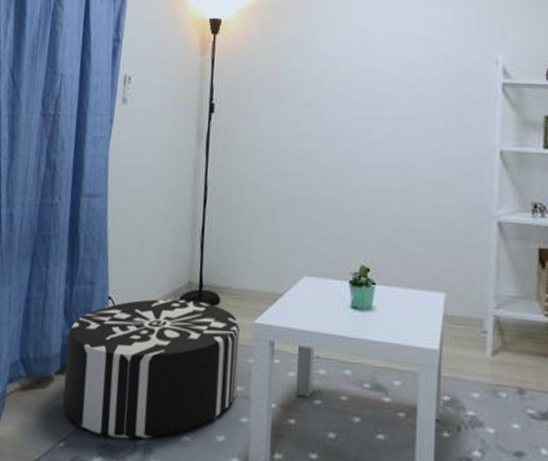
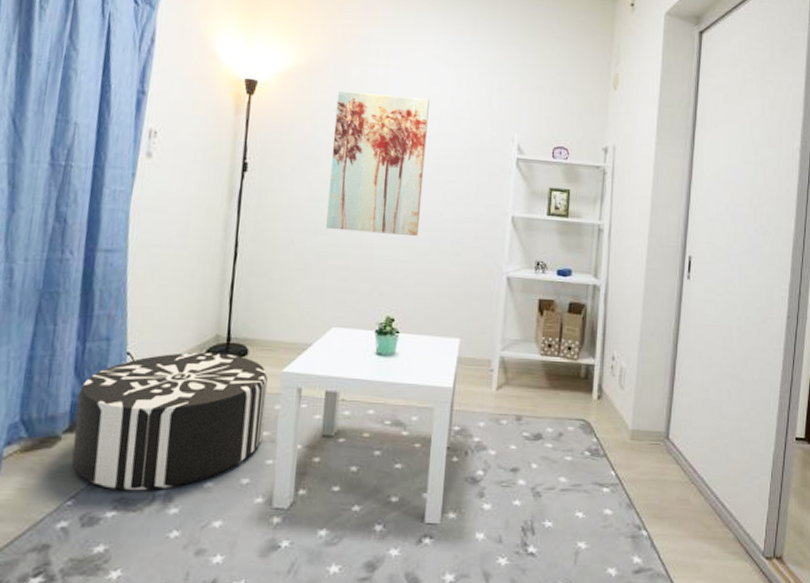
wall art: none [293,22,398,177] -> present [326,90,430,237]

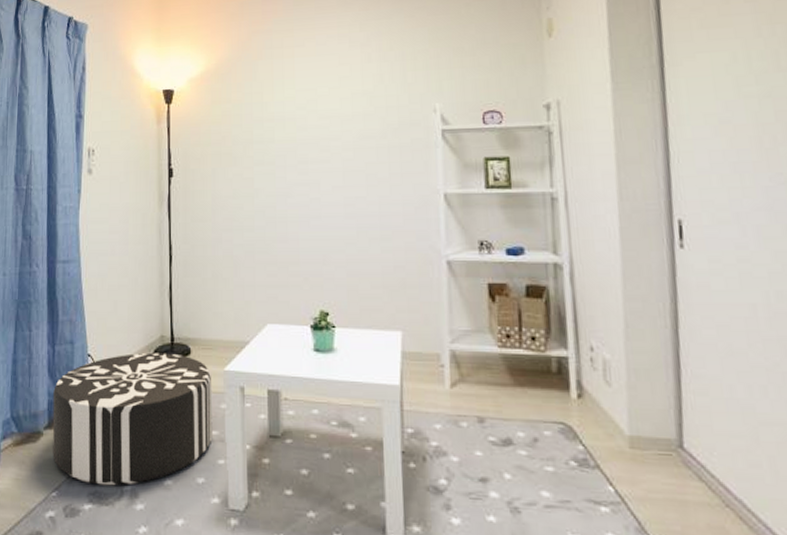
wall art: present [326,90,430,237] -> none [247,80,344,225]

